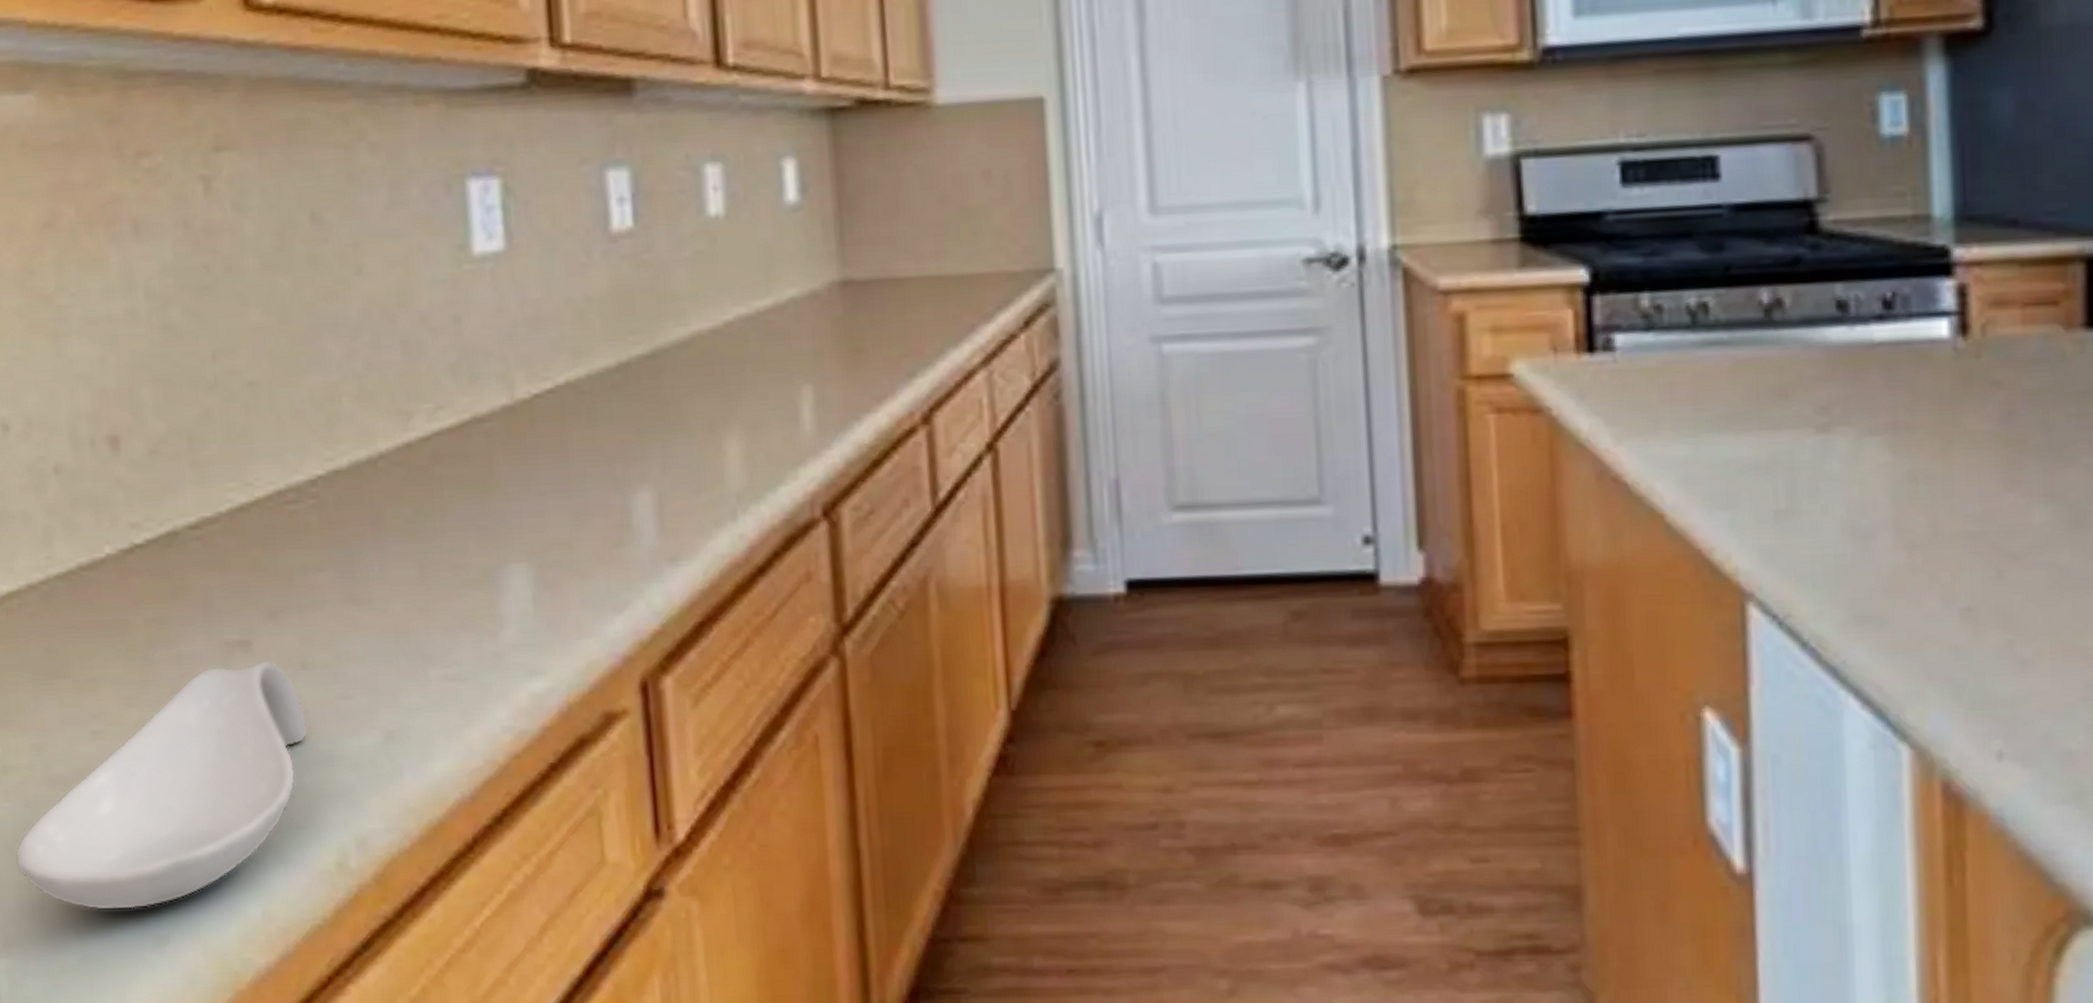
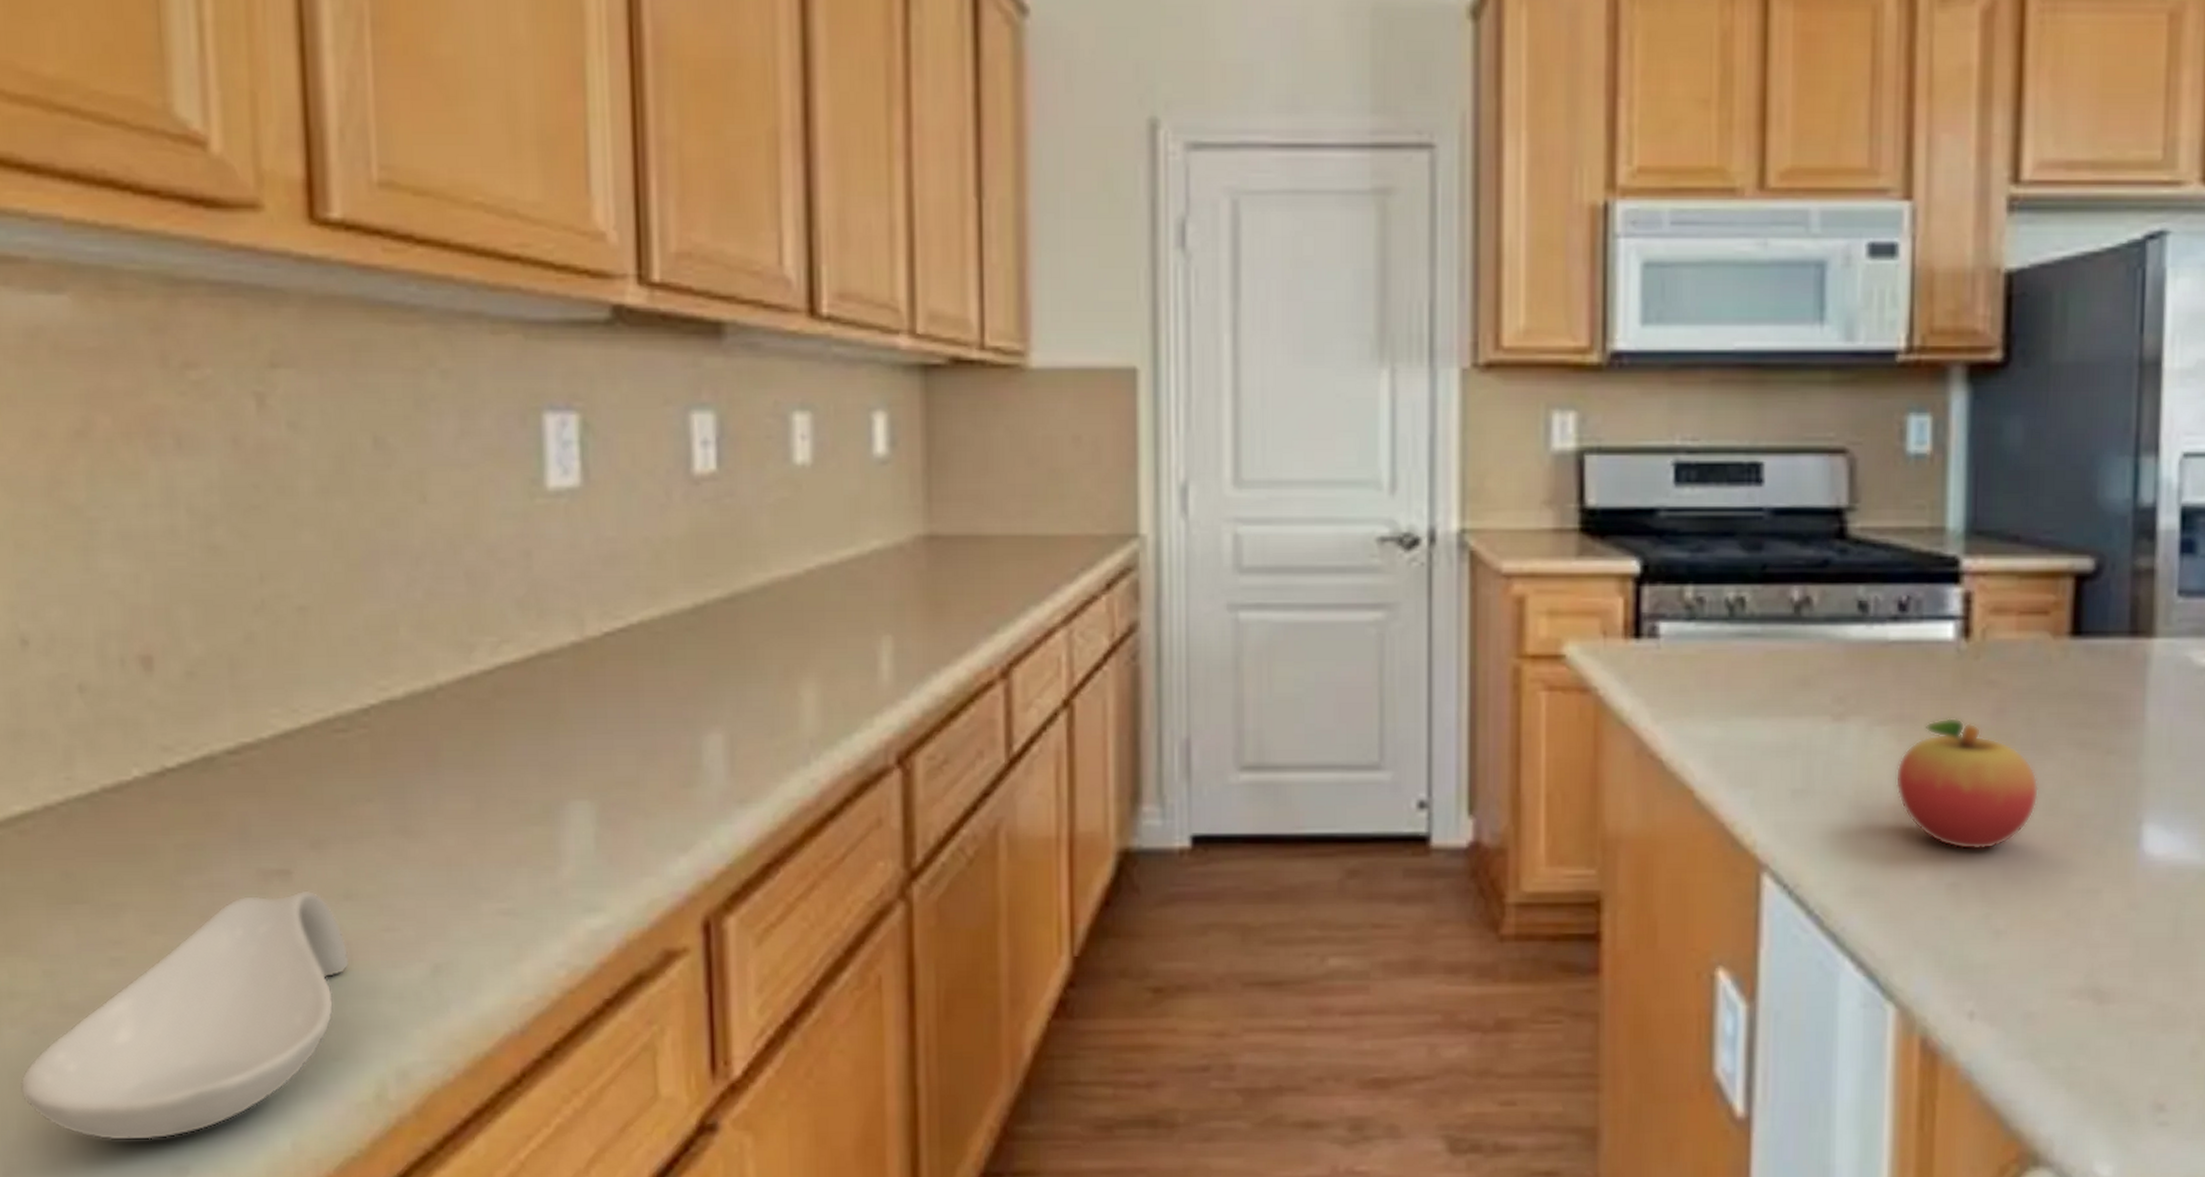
fruit: none [1892,423,2062,571] -> present [1895,717,2039,850]

